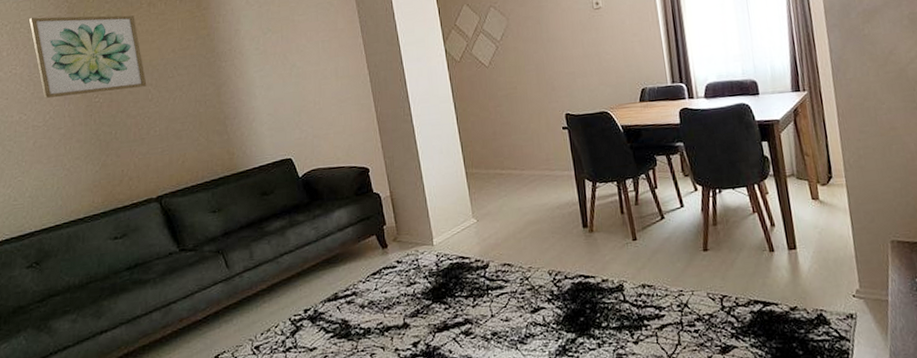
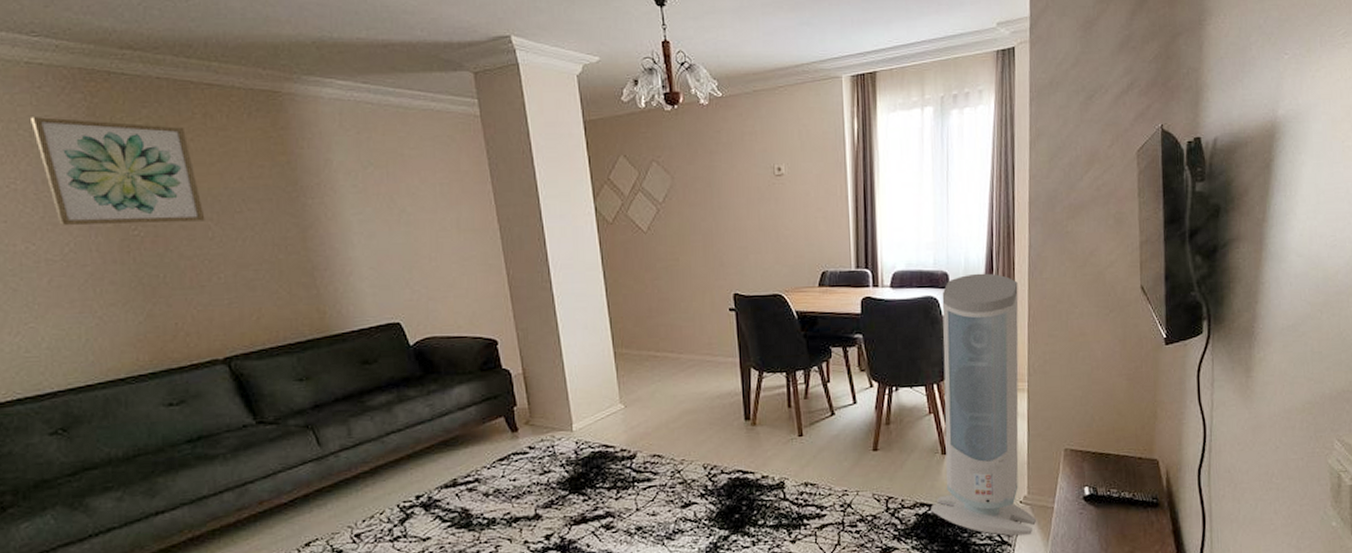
air purifier: none [753,78,872,331] -> present [930,273,1036,536]

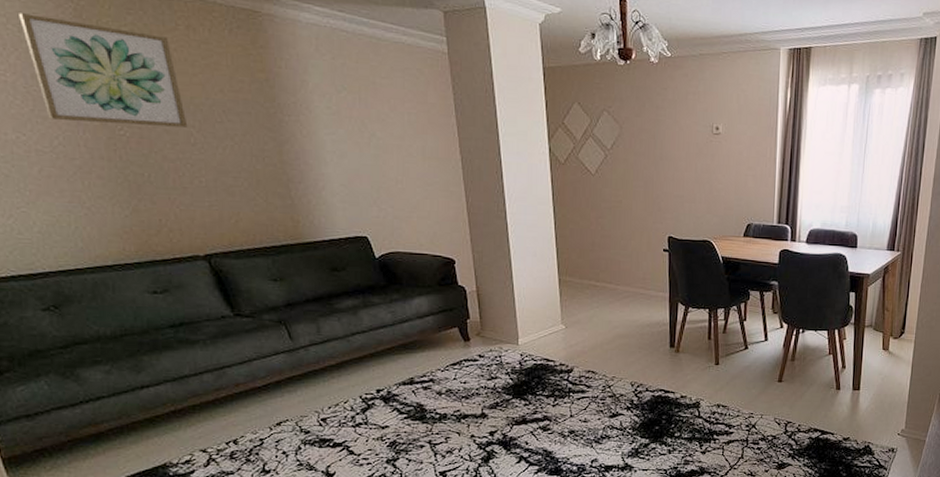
air purifier: present [930,273,1036,536] -> none [822,237,916,461]

